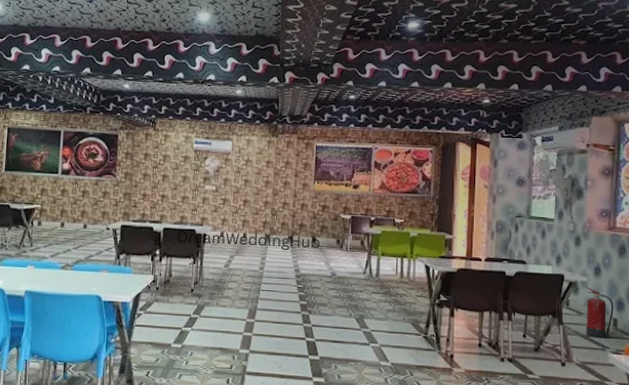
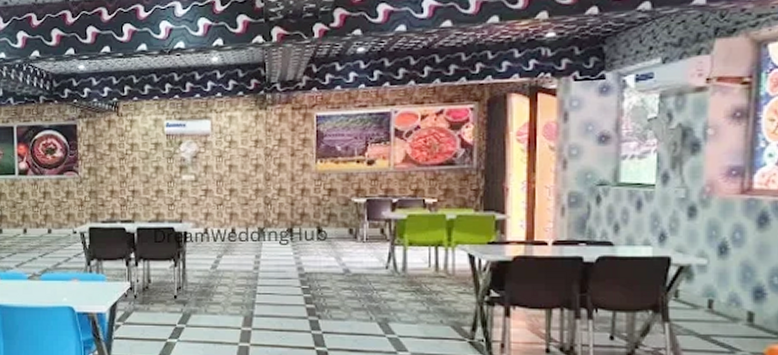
fire extinguisher: present [586,287,614,338] -> none [704,271,748,338]

